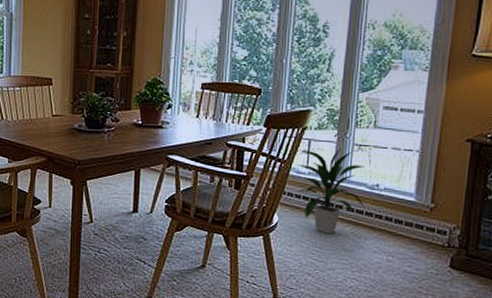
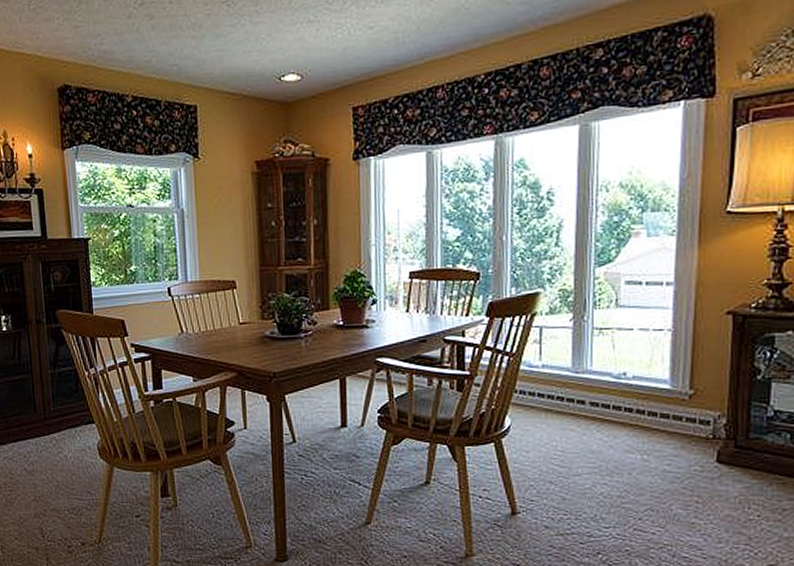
indoor plant: present [296,148,365,234] -> none [527,334,612,435]

